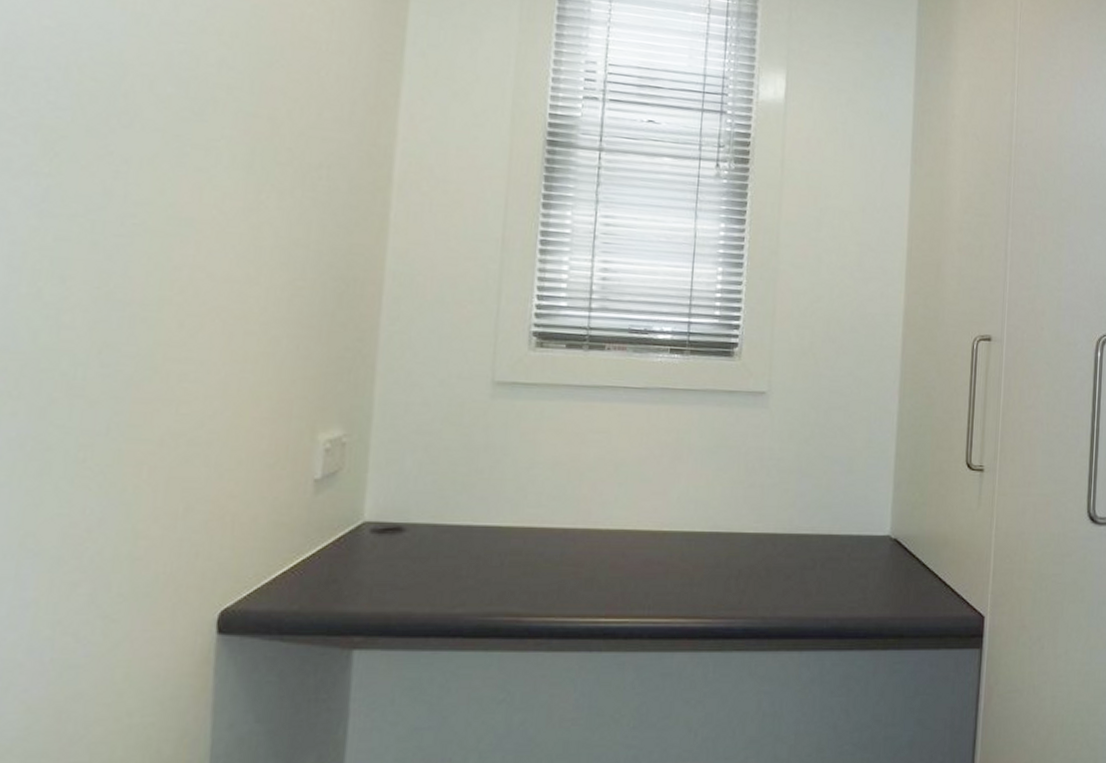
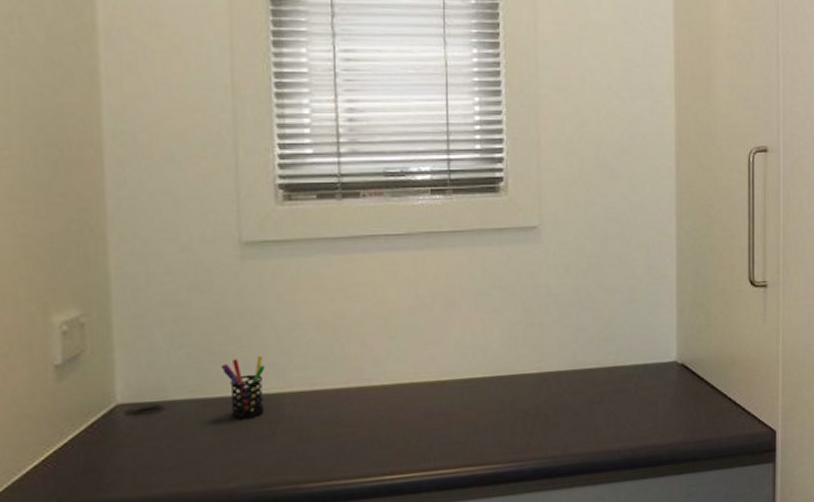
pen holder: none [461,489,502,548] -> present [220,355,265,420]

